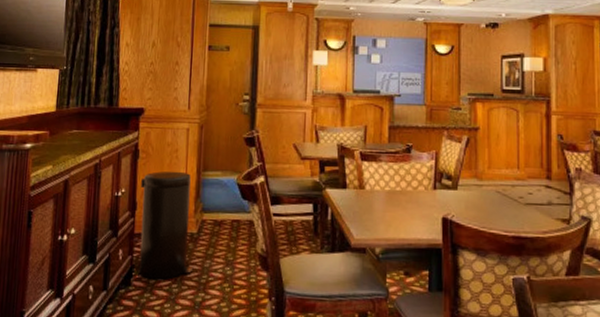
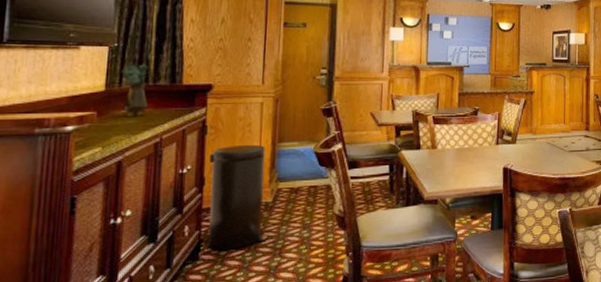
vase: none [69,83,91,137] -> present [121,61,149,116]

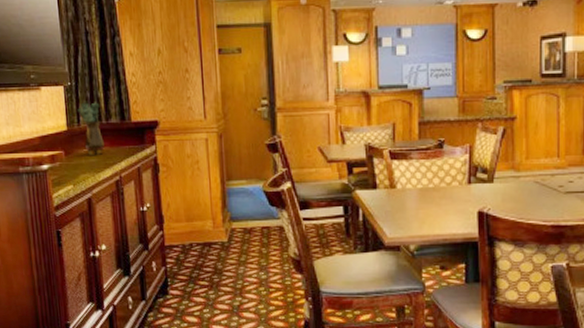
pedal bin: present [208,144,269,252] -> none [165,182,228,288]

